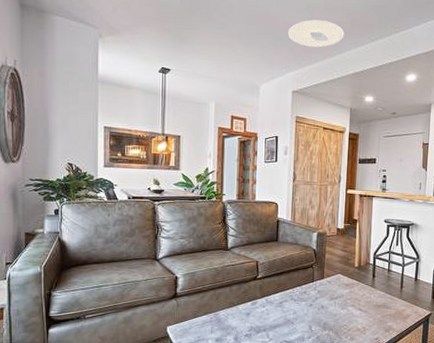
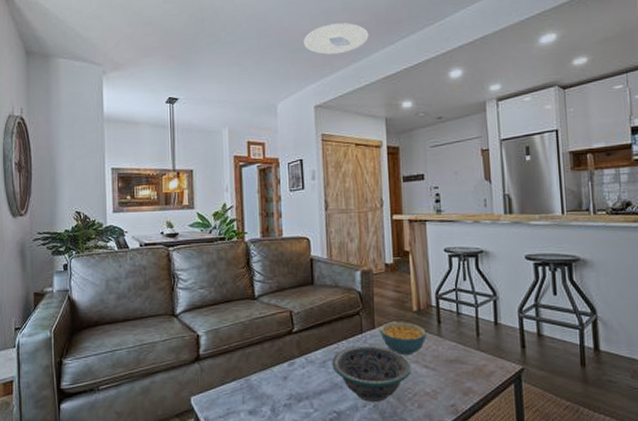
decorative bowl: none [287,291,349,335] -> present [332,345,411,402]
cereal bowl: none [327,274,363,301] -> present [379,322,427,356]

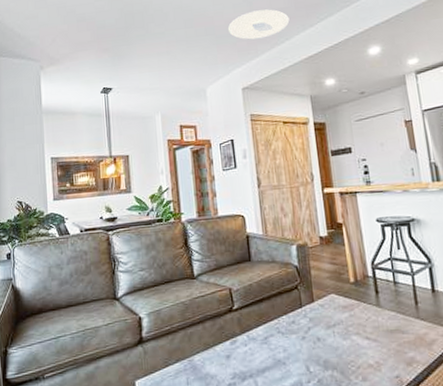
decorative bowl: present [332,345,411,402] -> none [273,319,353,377]
cereal bowl: present [379,322,427,356] -> none [318,293,366,328]

